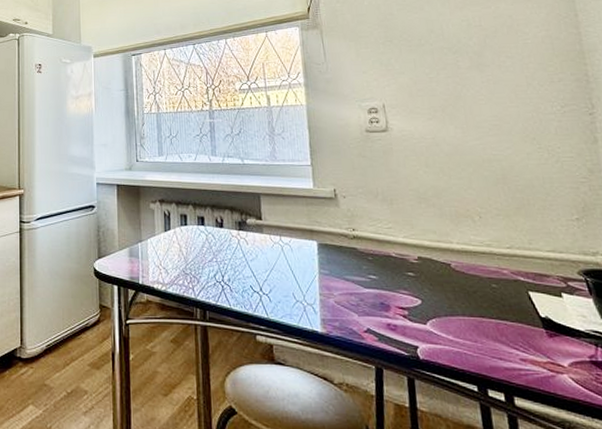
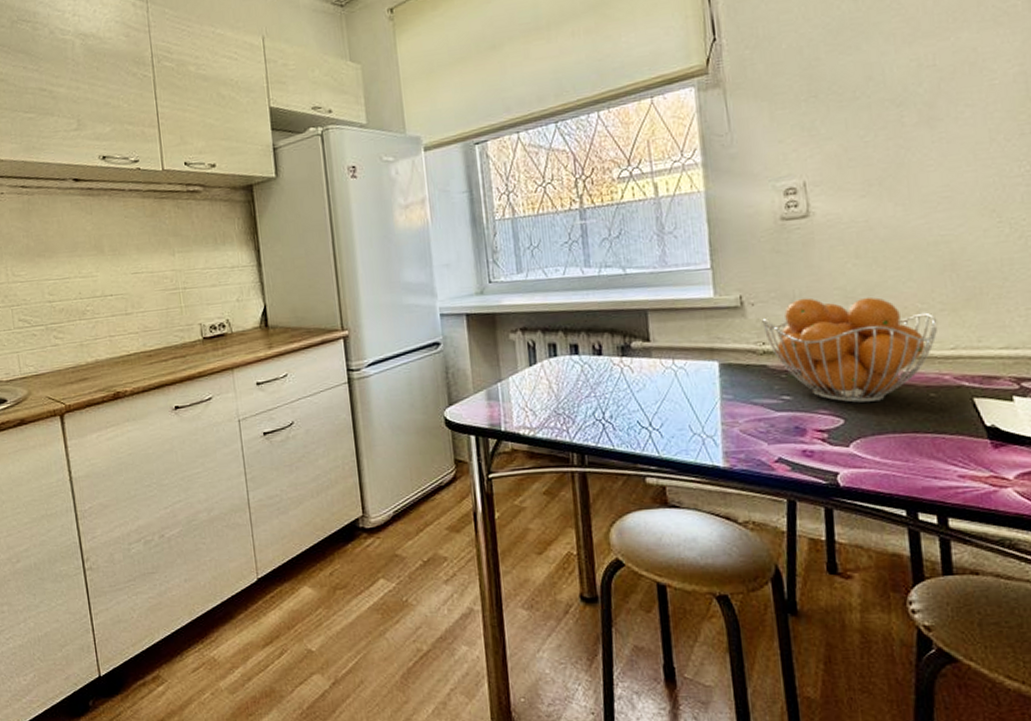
fruit basket: none [352,195,496,287] -> present [762,297,938,403]

